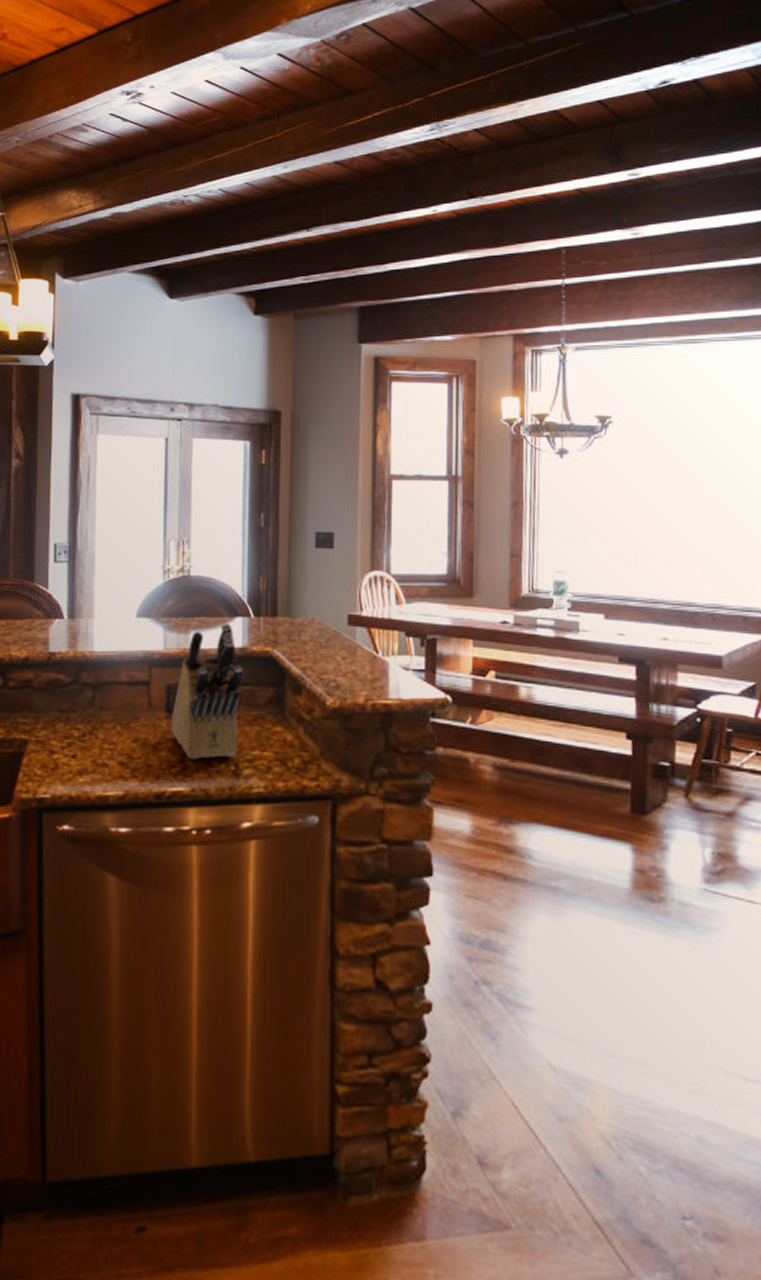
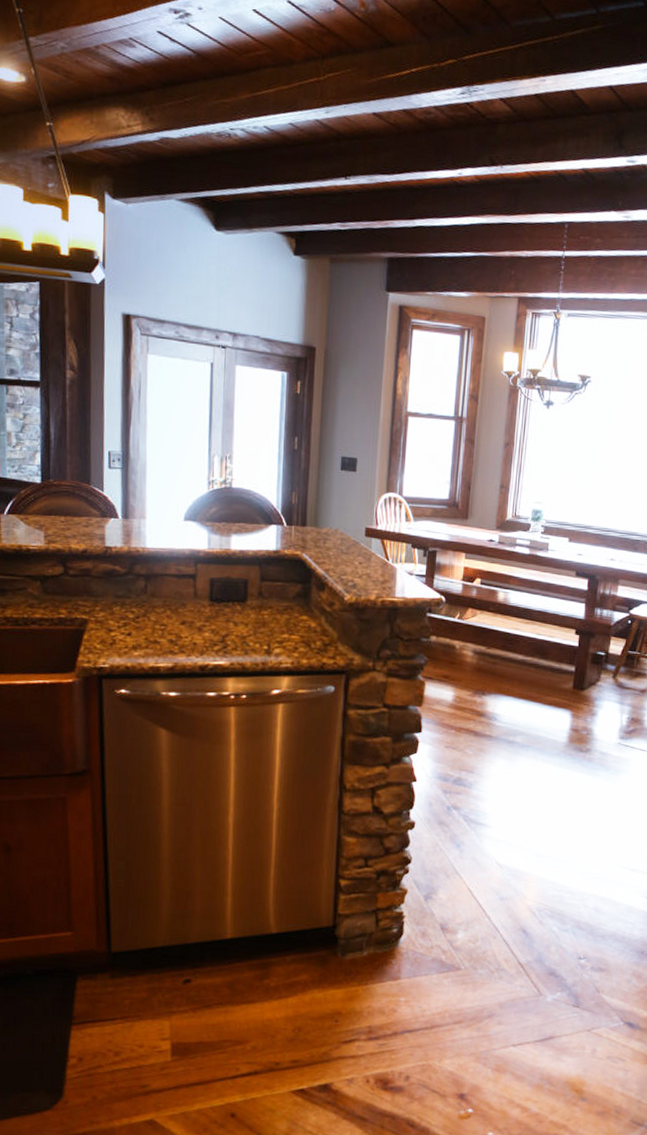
knife block: present [170,624,244,760] -> none [213,530,277,641]

